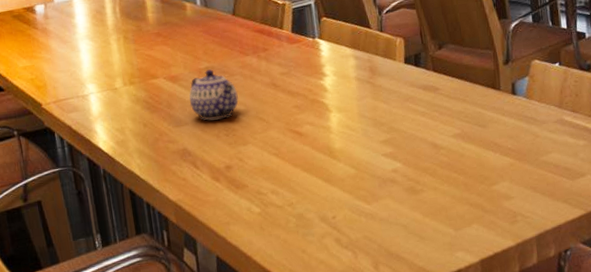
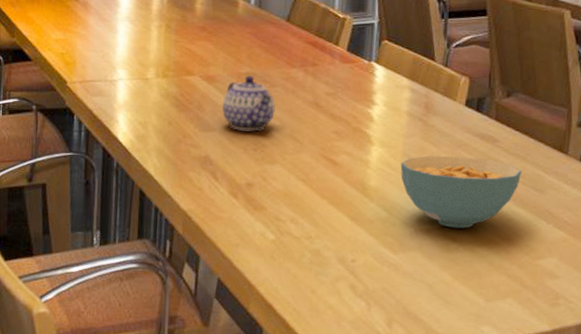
cereal bowl: none [358,106,465,173] -> present [400,155,521,229]

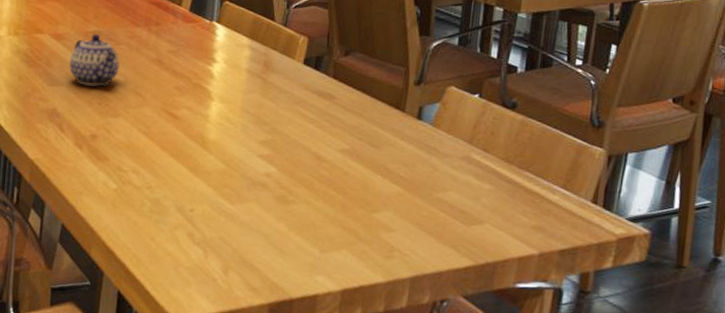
cereal bowl: present [400,155,521,229] -> none [239,111,358,182]

